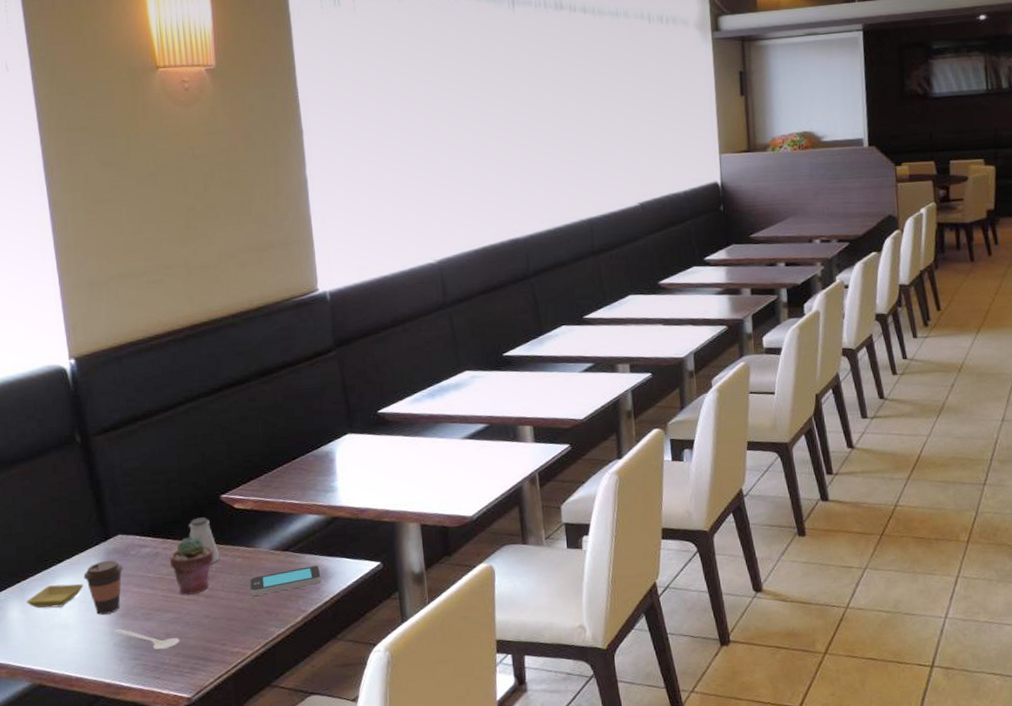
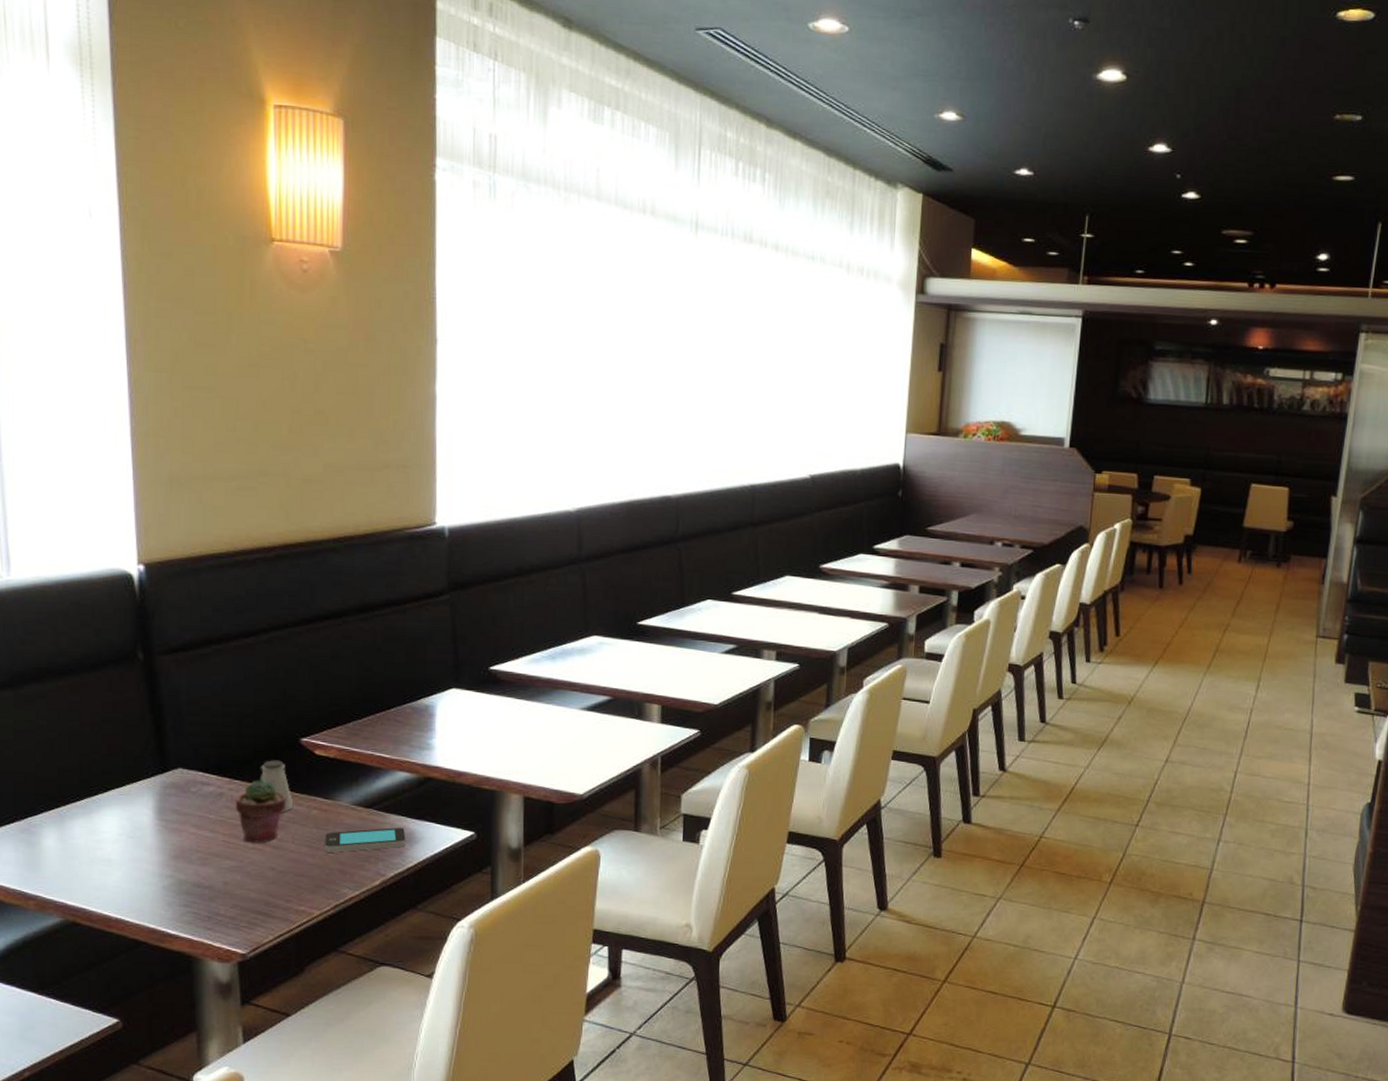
saucer: present [26,583,84,609] -> none [64,815,133,840]
coffee cup: present [83,560,123,615] -> none [133,794,181,854]
stirrer: present [114,629,180,650] -> none [164,872,239,899]

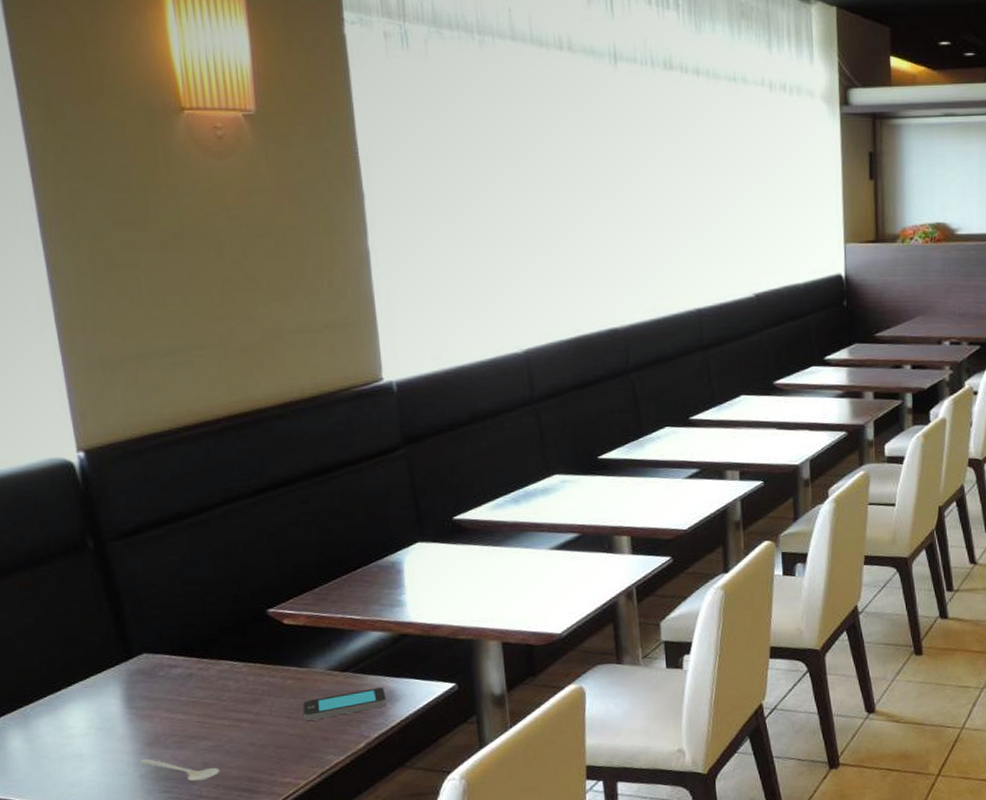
stirrer: none [164,872,239,899] -> present [139,759,220,781]
potted succulent: present [235,779,287,843] -> none [205,654,260,721]
saltshaker: present [259,760,294,813] -> none [229,634,267,687]

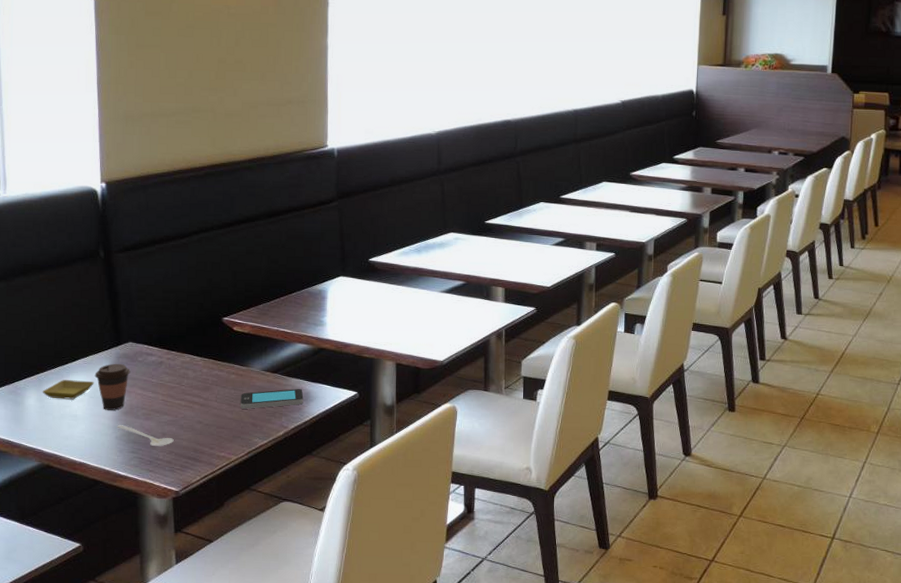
saucer: none [29,708,102,737] -> present [42,380,94,400]
coffee cup: none [100,681,150,743] -> present [94,363,131,410]

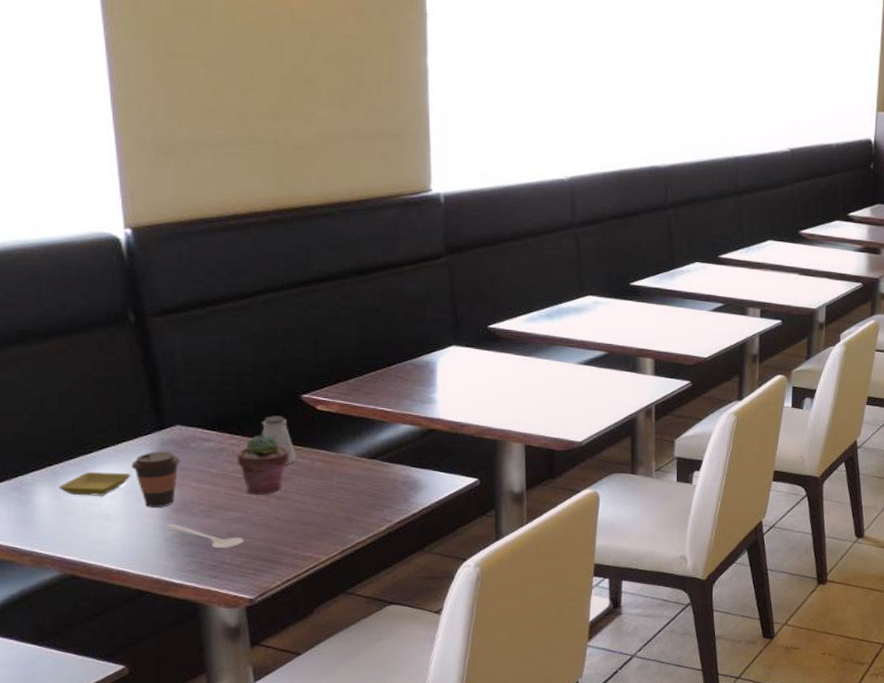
potted succulent: none [172,350,212,402] -> present [236,434,290,495]
saltshaker: none [191,335,217,378] -> present [261,416,297,466]
smartphone: present [240,389,304,409] -> none [330,477,411,501]

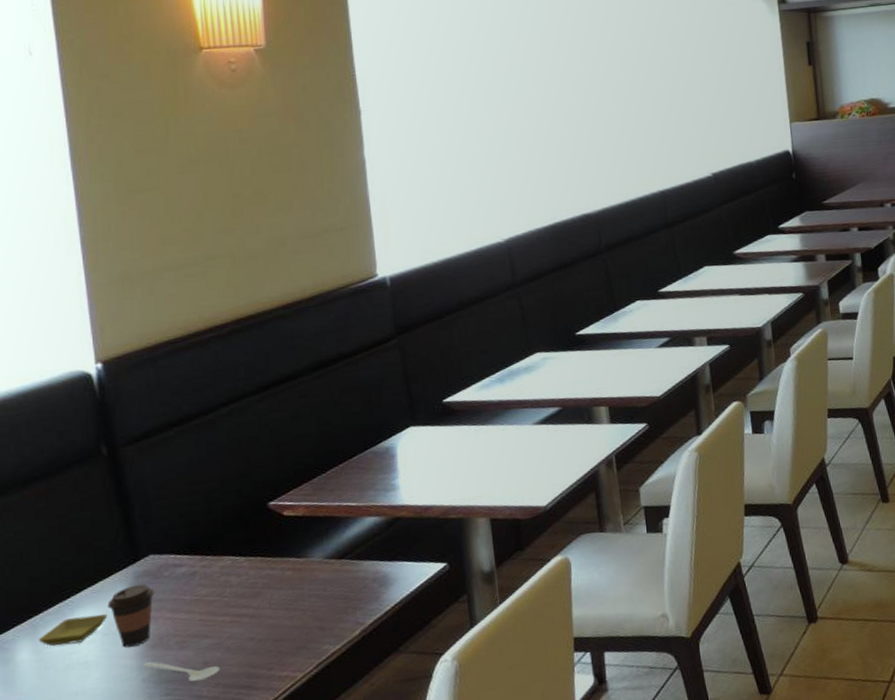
potted succulent: present [236,434,290,495] -> none [208,550,260,617]
saltshaker: present [261,416,297,466] -> none [231,528,267,581]

